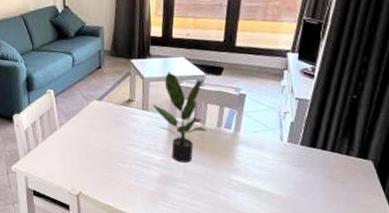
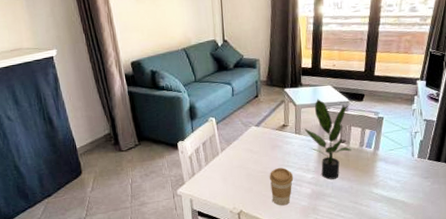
coffee cup: none [112,147,140,190] -> present [269,168,294,206]

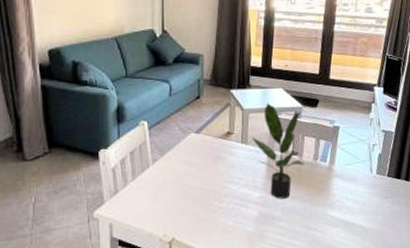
coffee cup: present [269,168,294,206] -> none [209,184,238,232]

